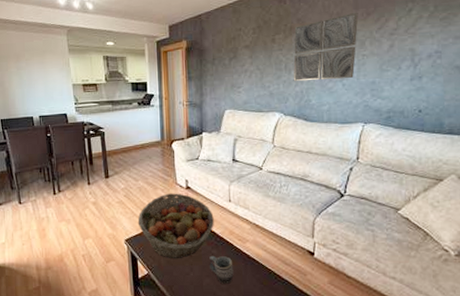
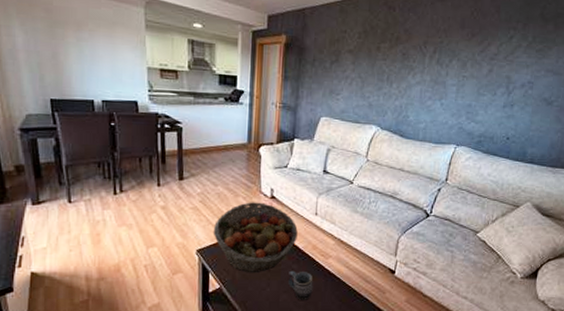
wall art: present [293,12,359,82] -> none [393,31,464,98]

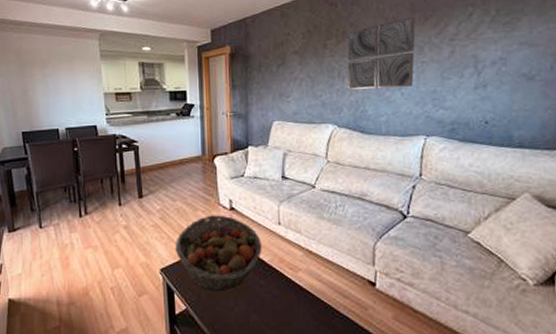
mug: present [288,270,313,300] -> none [257,287,285,320]
wall art: none [393,31,464,98] -> present [347,16,416,91]

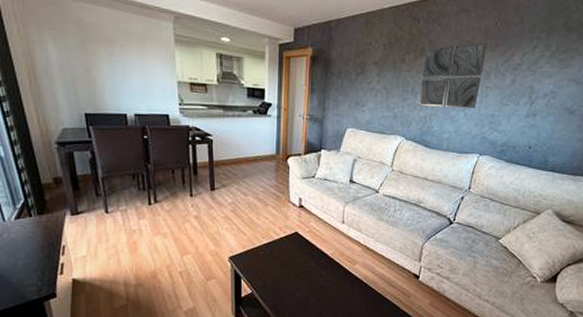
fruit basket: present [175,215,262,291] -> none [244,211,325,278]

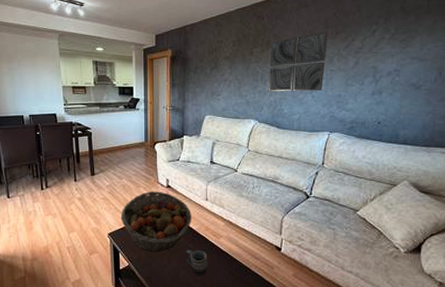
fruit basket: none [244,211,325,278] -> present [120,191,192,251]
mug: none [317,276,341,304] -> present [186,249,208,276]

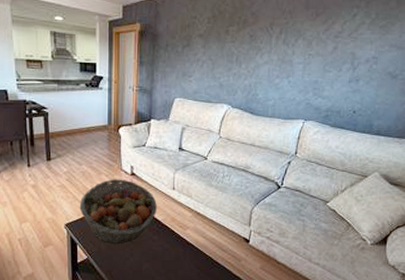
mug: present [186,249,208,276] -> none [150,241,173,269]
wall art: present [268,31,328,92] -> none [243,11,309,76]

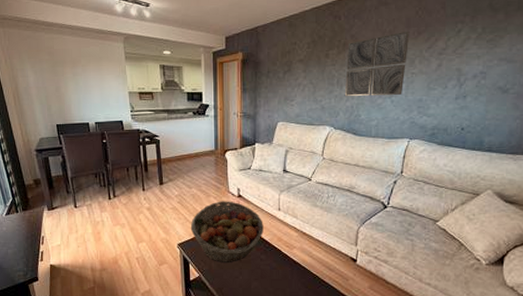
wall art: none [243,11,309,76] -> present [344,30,410,97]

